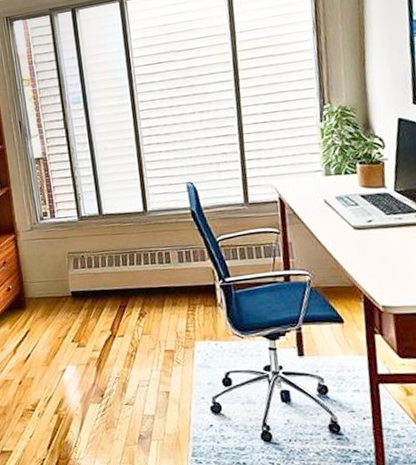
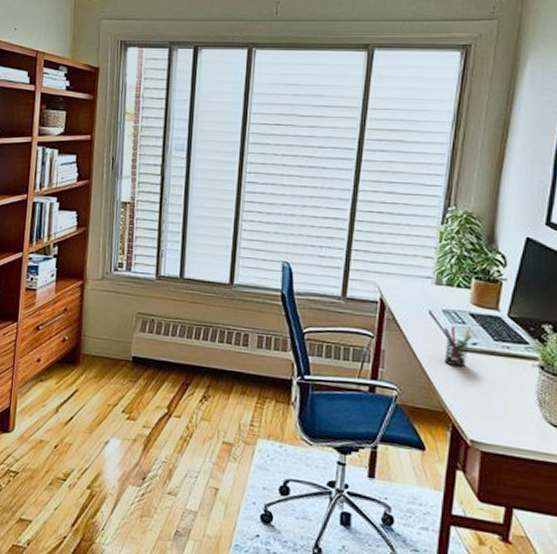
pen holder: none [340,209,366,245] -> present [444,325,472,367]

